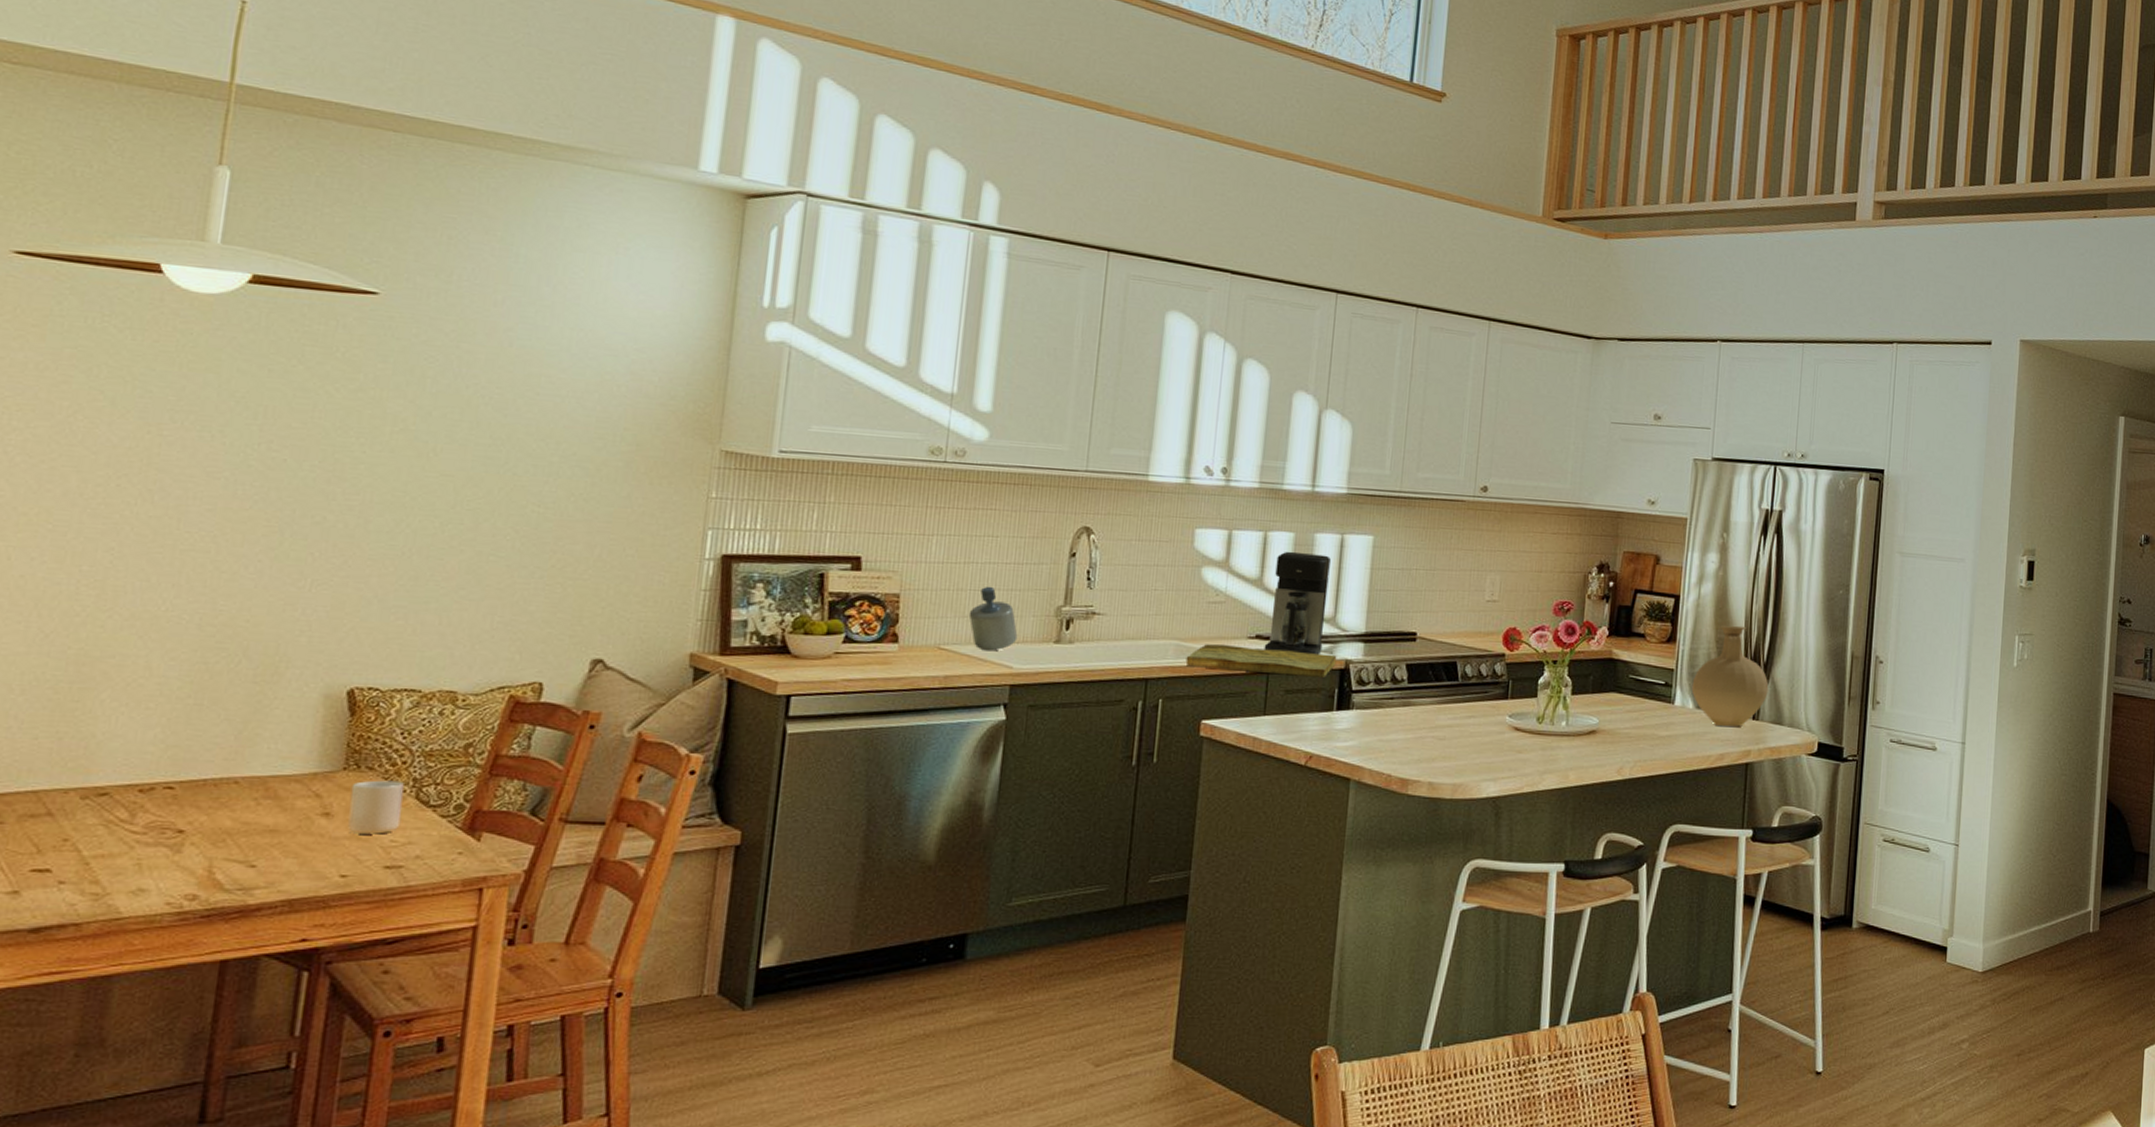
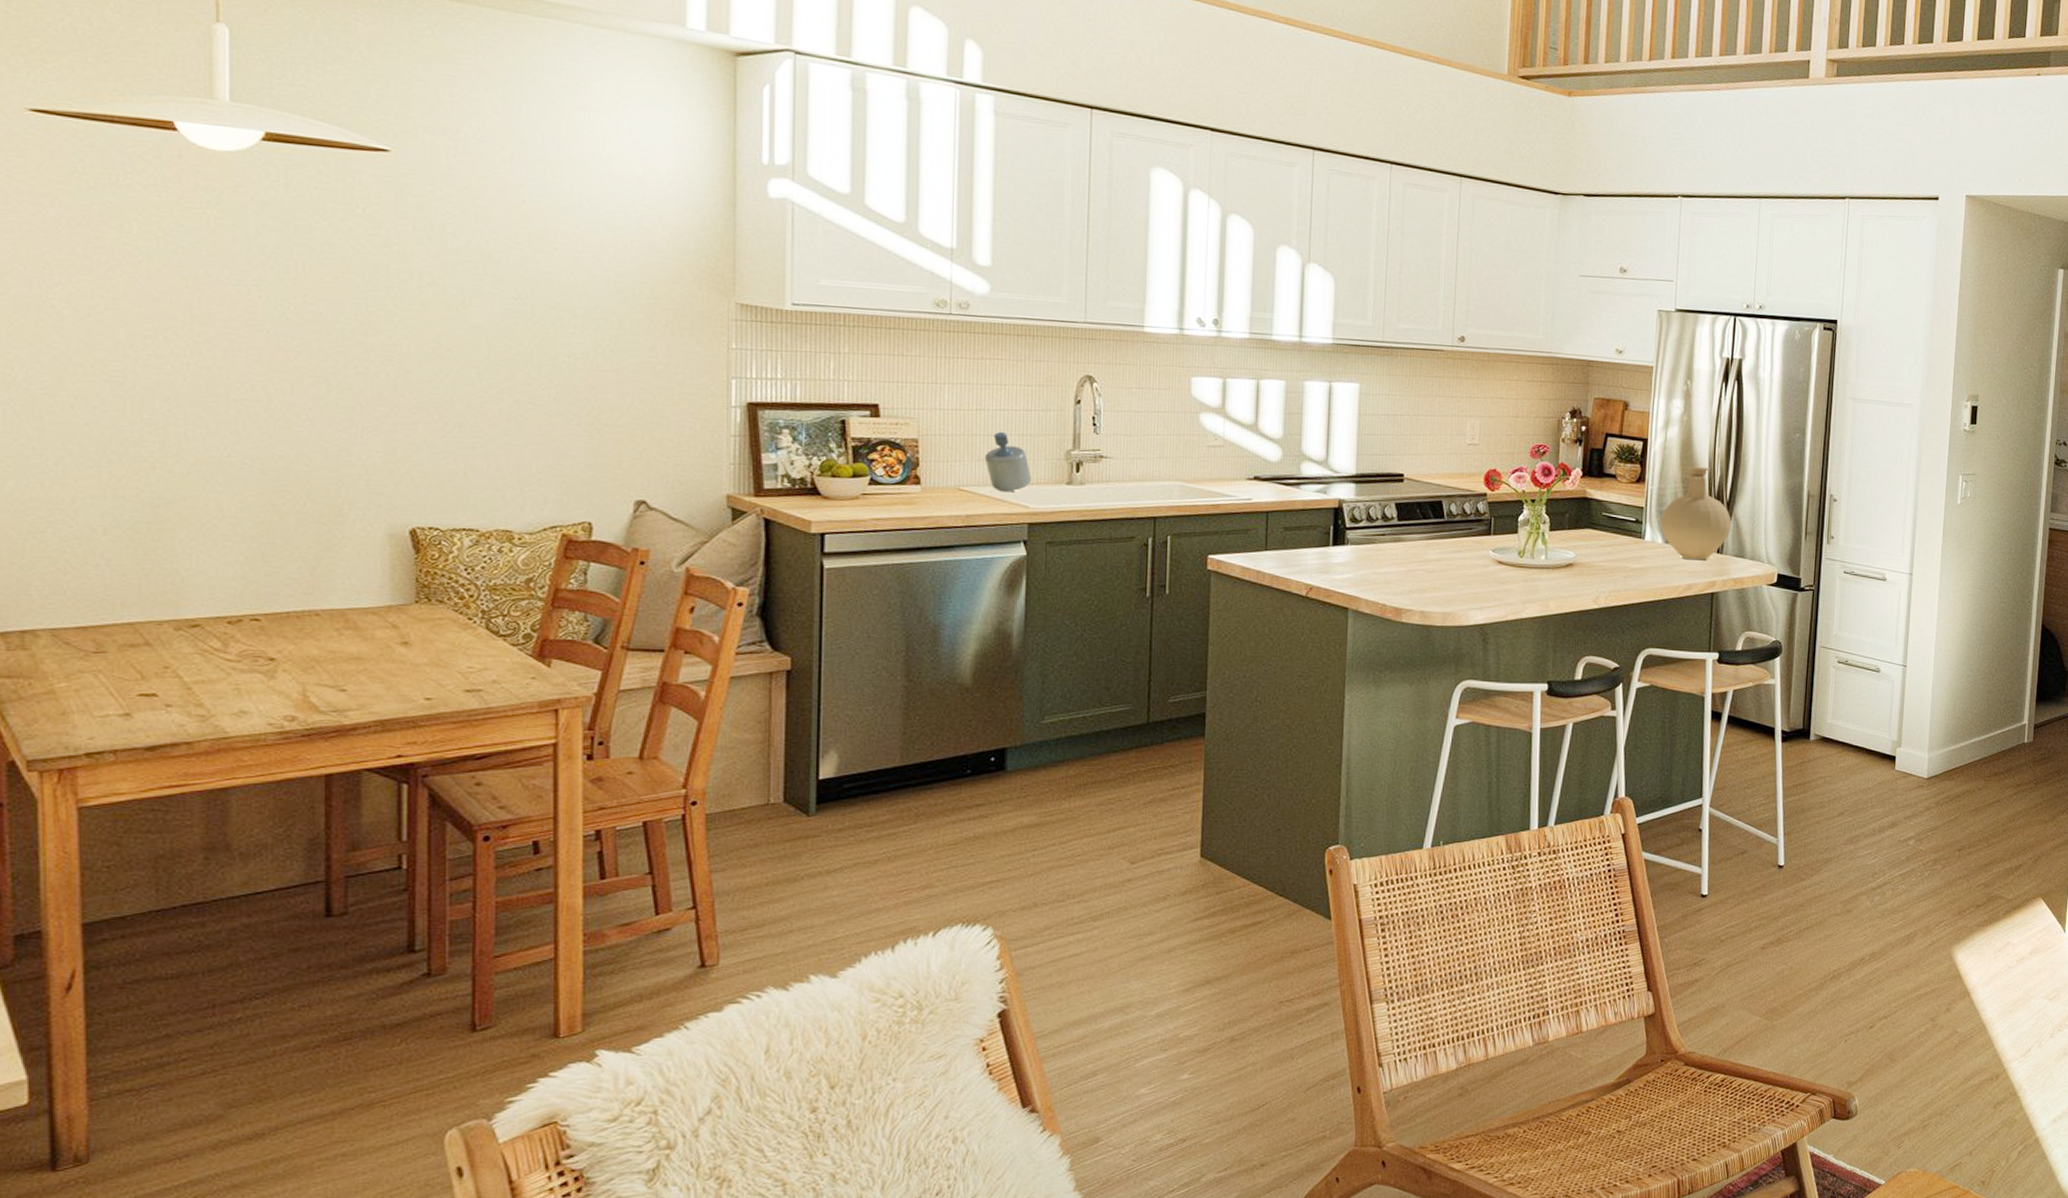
cup: present [347,780,405,834] -> none [425,612,475,661]
cutting board: present [1186,644,1337,679] -> none [1190,485,1331,517]
coffee maker: present [1264,551,1331,655] -> none [1262,398,1320,495]

